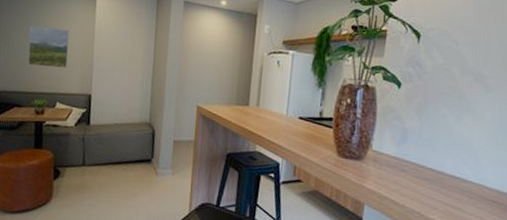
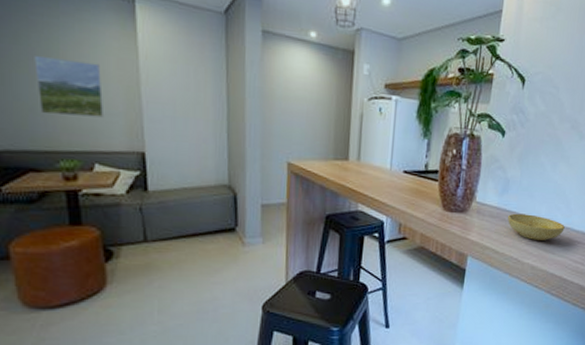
bowl: none [406,164,475,196] -> present [507,213,565,241]

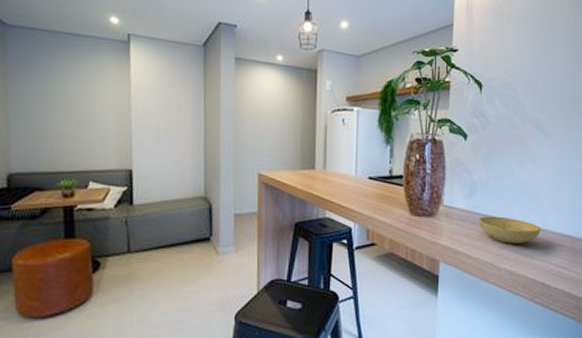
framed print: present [34,54,105,118] -> none [47,91,100,141]

